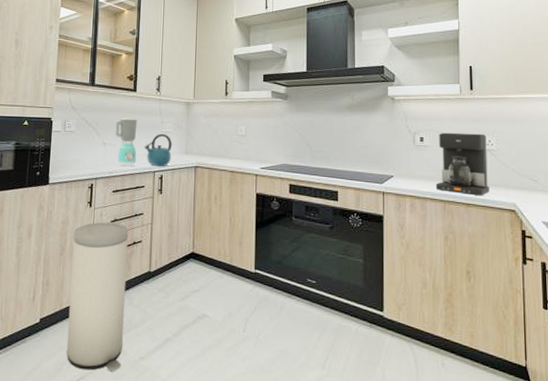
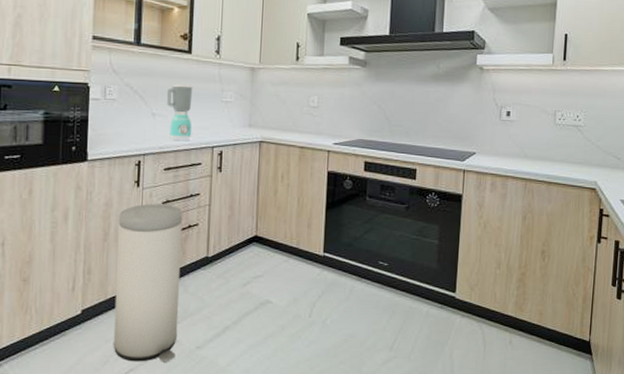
kettle: present [144,133,172,166] -> none [201,103,234,141]
coffee maker: present [435,132,489,196] -> none [518,106,575,174]

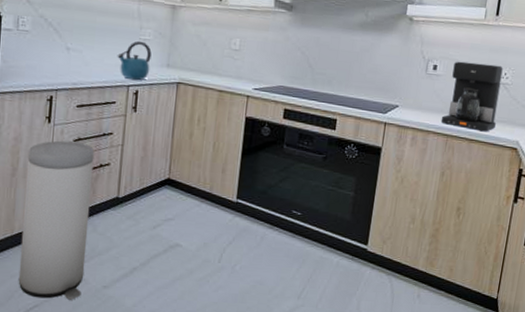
blender: present [167,83,193,141] -> none [82,17,110,78]
kettle: none [201,103,234,141] -> present [117,40,152,80]
coffee maker: none [518,106,575,174] -> present [440,61,503,132]

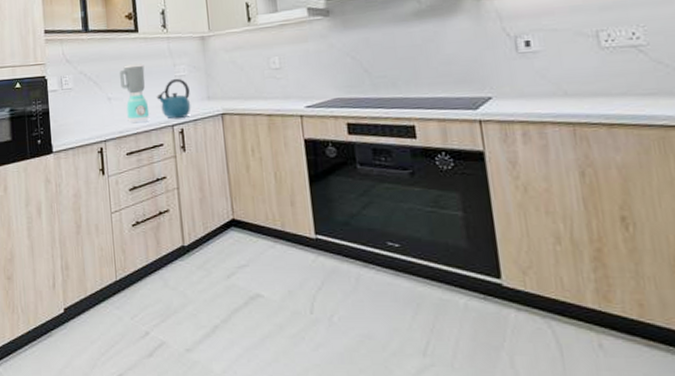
pedal bin: present [18,140,95,300] -> none [88,191,164,367]
blender: none [82,17,110,78] -> present [120,63,150,124]
coffee maker: present [440,61,503,132] -> none [553,24,643,112]

